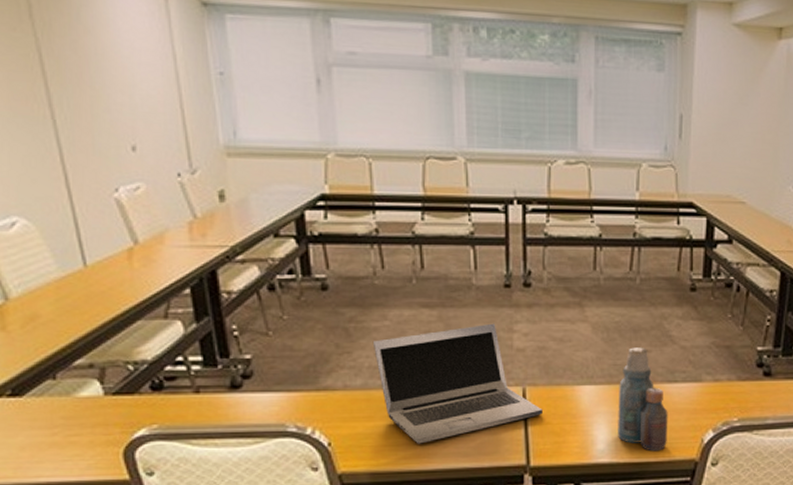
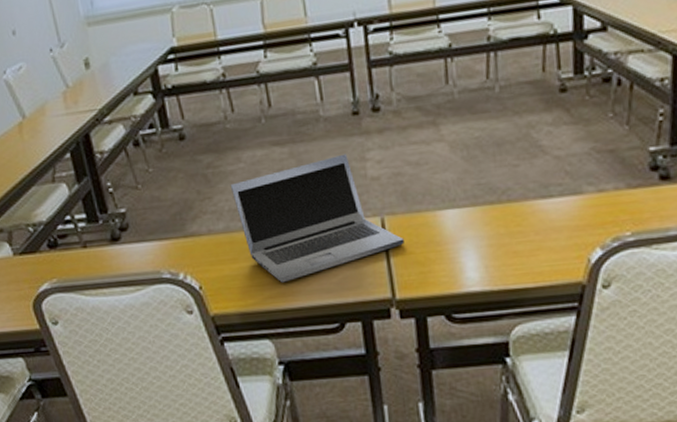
bottle: present [618,347,668,452] -> none [485,162,547,277]

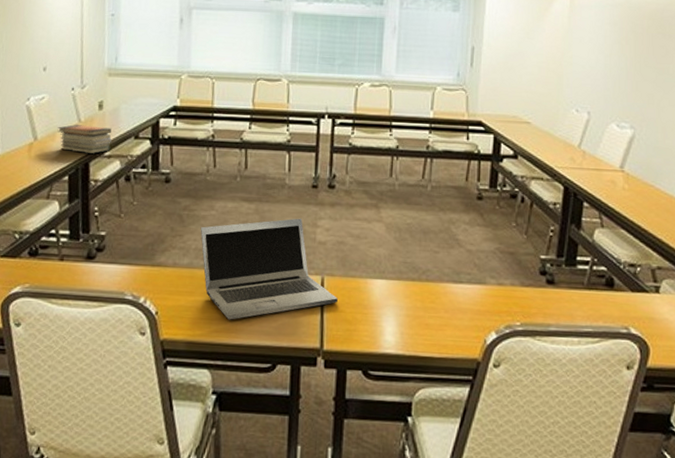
book stack: none [45,88,110,125] -> present [57,124,112,154]

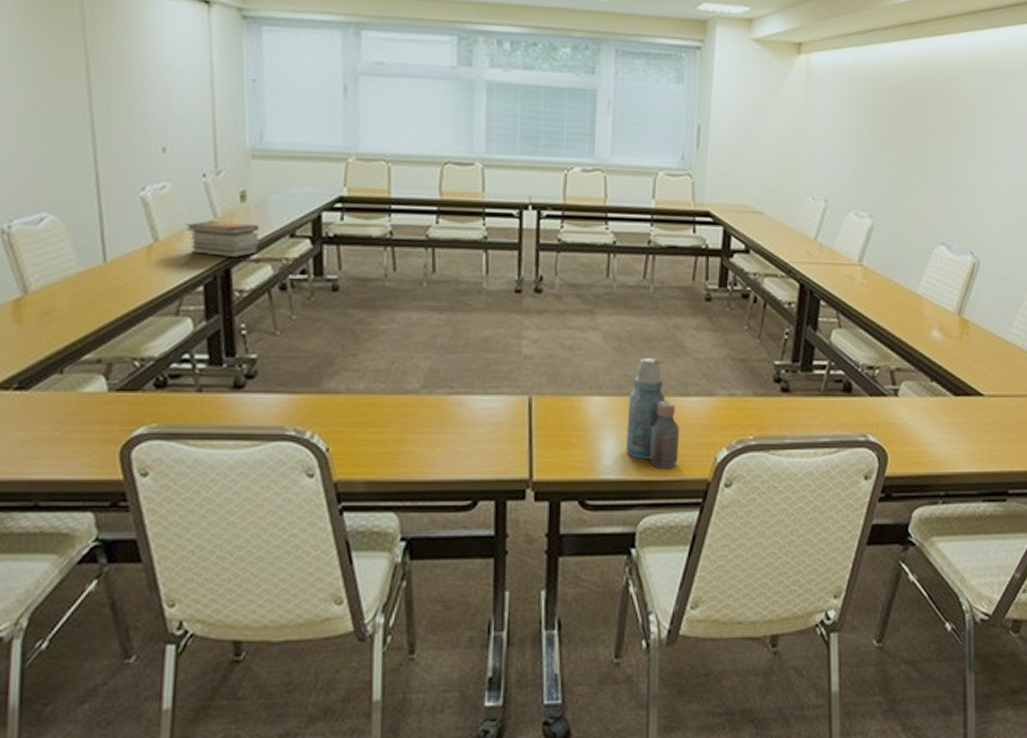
laptop: present [200,218,338,320] -> none [379,329,548,453]
bottle: none [405,248,453,348] -> present [626,358,680,469]

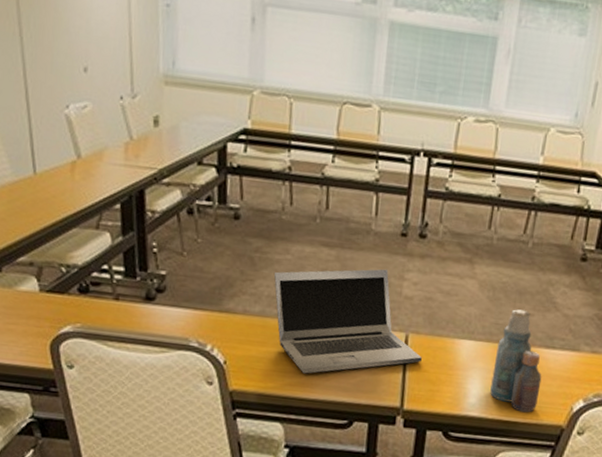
book stack: present [185,221,259,258] -> none [105,142,170,180]
laptop: none [379,329,548,453] -> present [273,269,422,374]

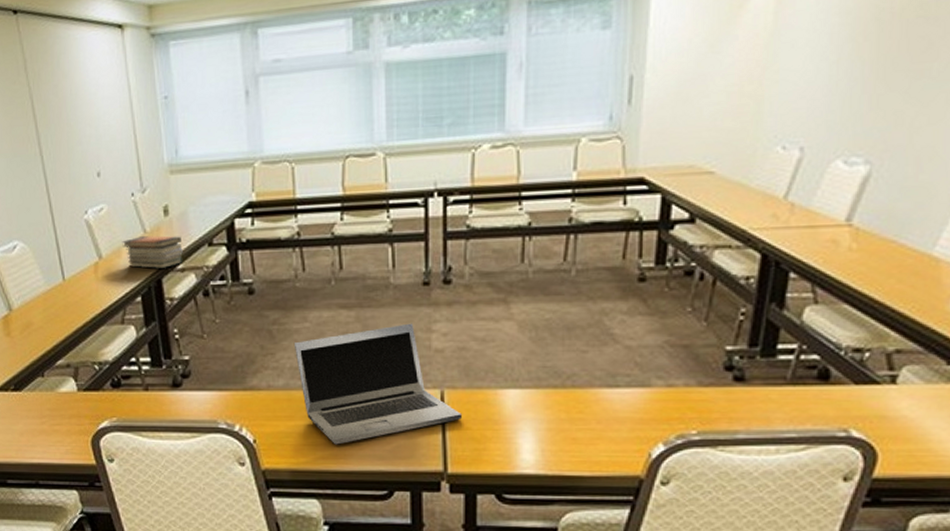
book stack: none [105,142,170,180] -> present [122,235,183,270]
bottle: present [490,309,542,413] -> none [546,347,607,465]

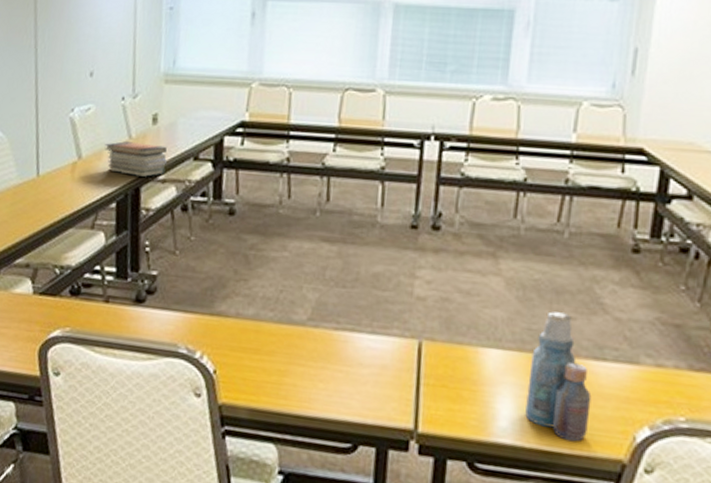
laptop: present [293,323,462,445] -> none [269,265,439,387]
bottle: none [546,347,607,465] -> present [525,311,592,442]

